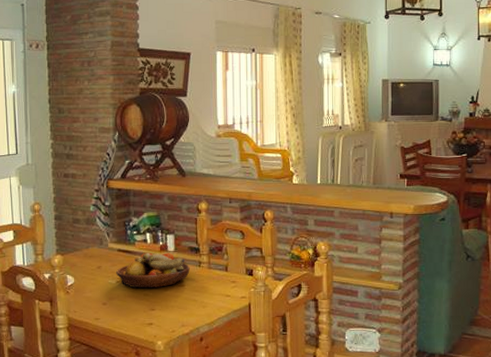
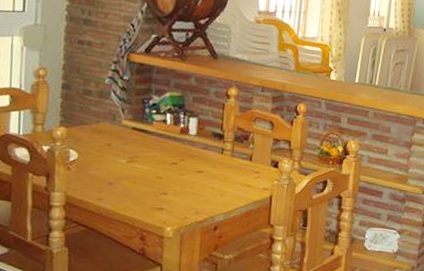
fruit bowl: present [116,252,190,288] -> none [128,133,211,172]

